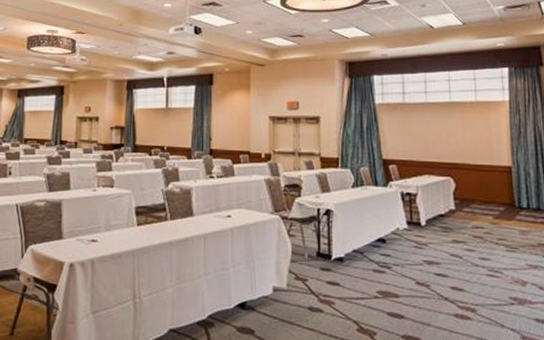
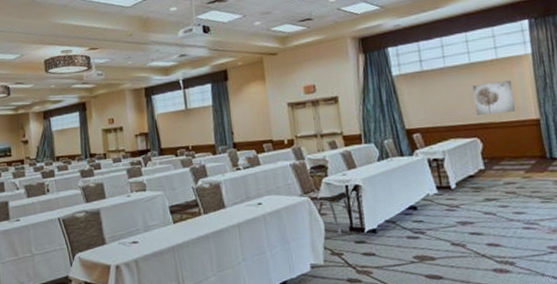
wall art: none [451,124,490,157] -> present [473,80,516,115]

